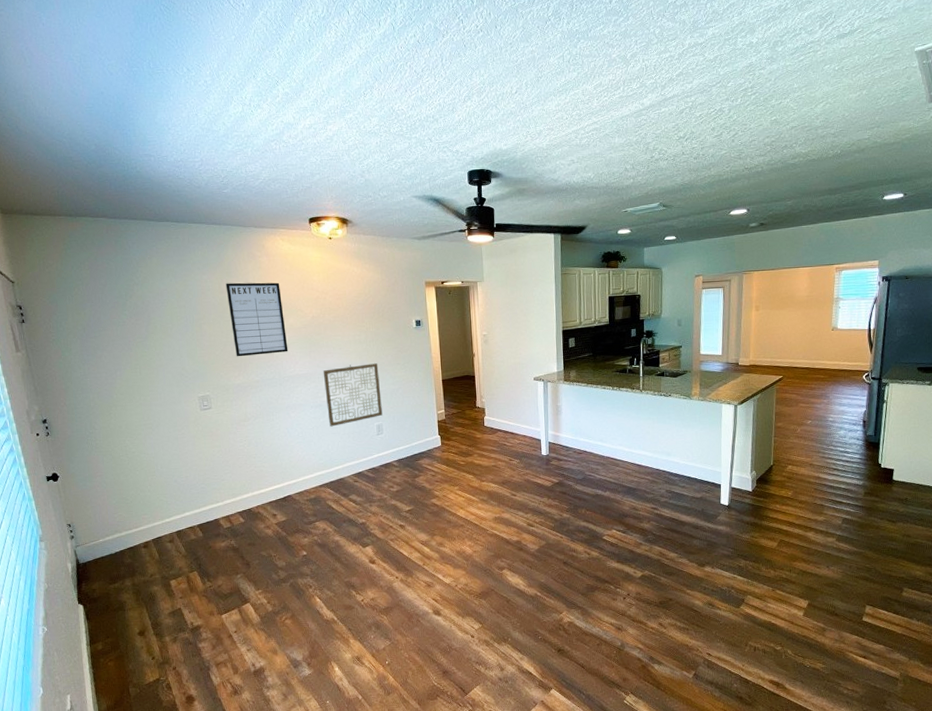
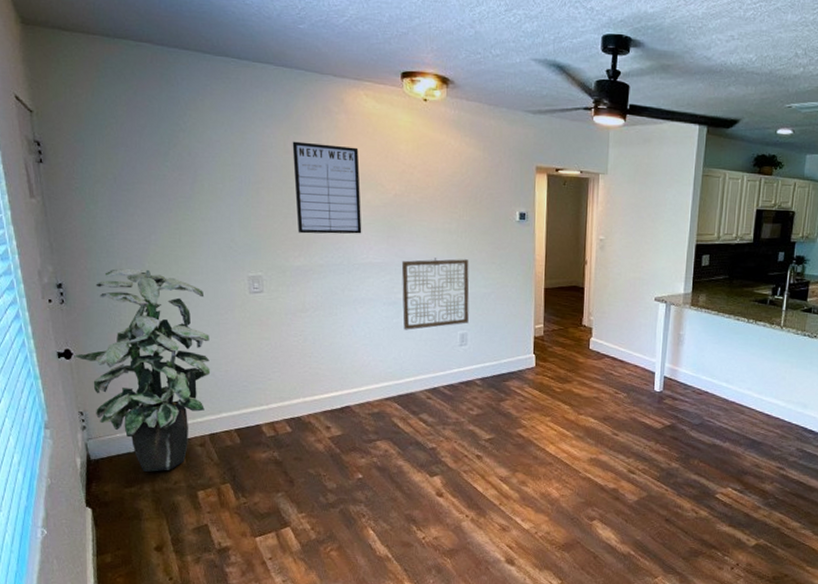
indoor plant: none [60,400,174,569] -> present [74,268,211,472]

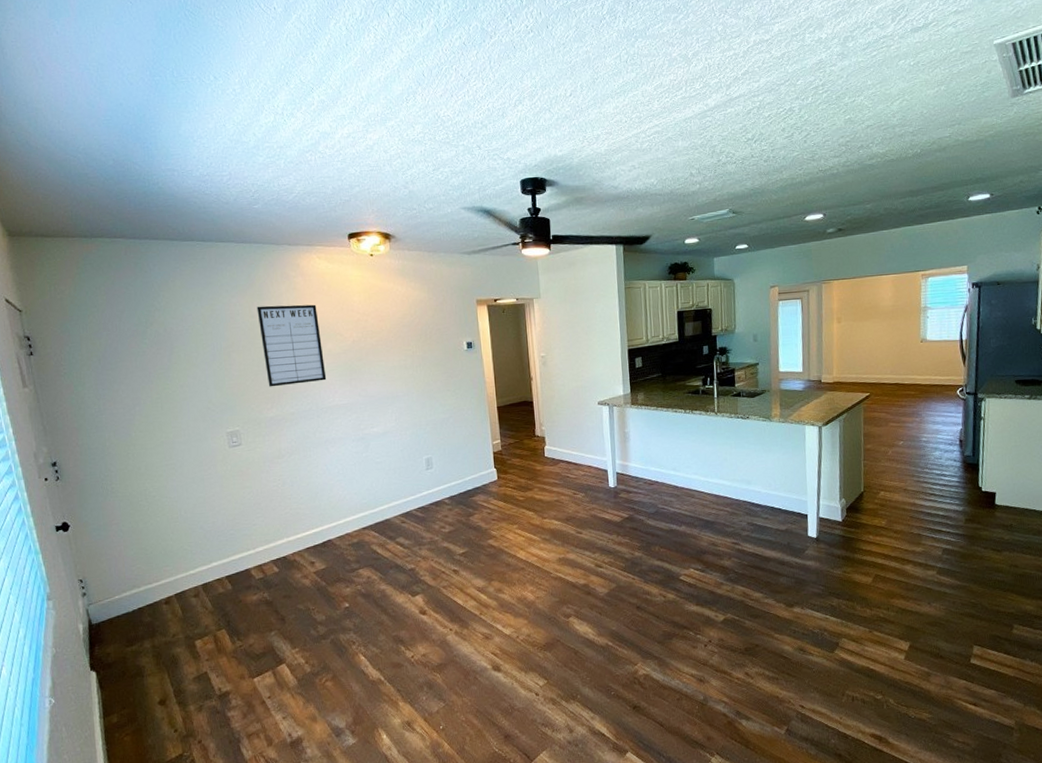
indoor plant: present [74,268,211,472] -> none [71,439,199,629]
wall art: present [401,258,469,330] -> none [365,390,432,462]

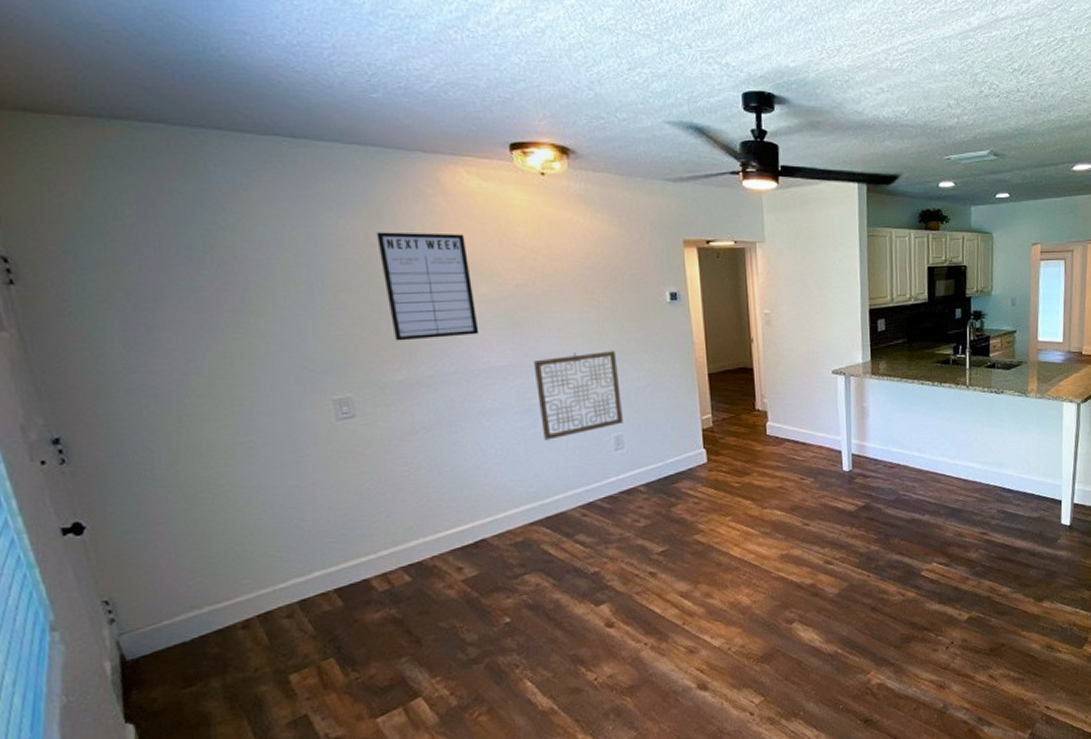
wall art: none [365,390,432,462] -> present [533,351,623,441]

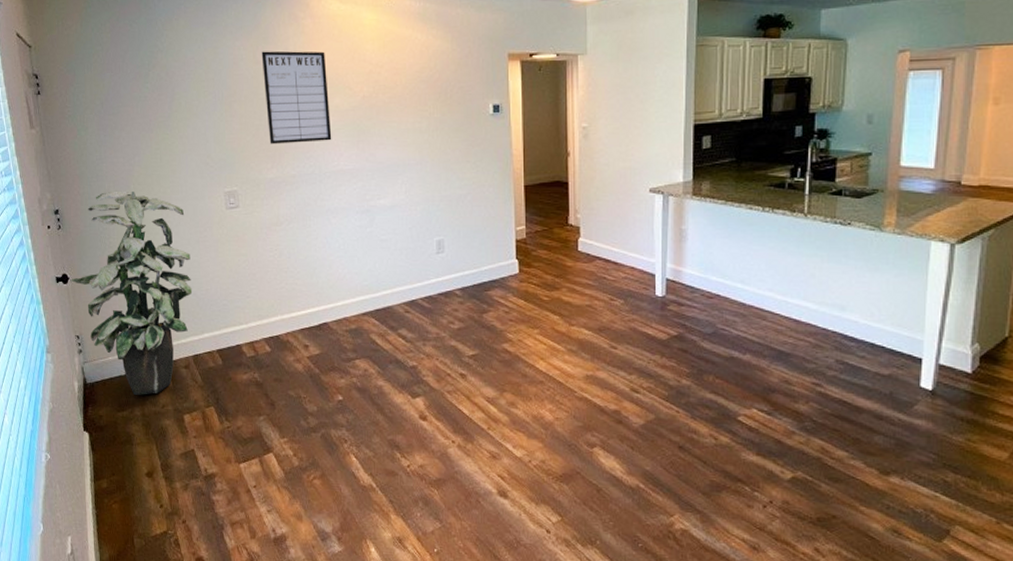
indoor plant: none [87,407,293,663] -> present [70,191,193,395]
wall art: present [533,351,623,441] -> none [372,160,445,239]

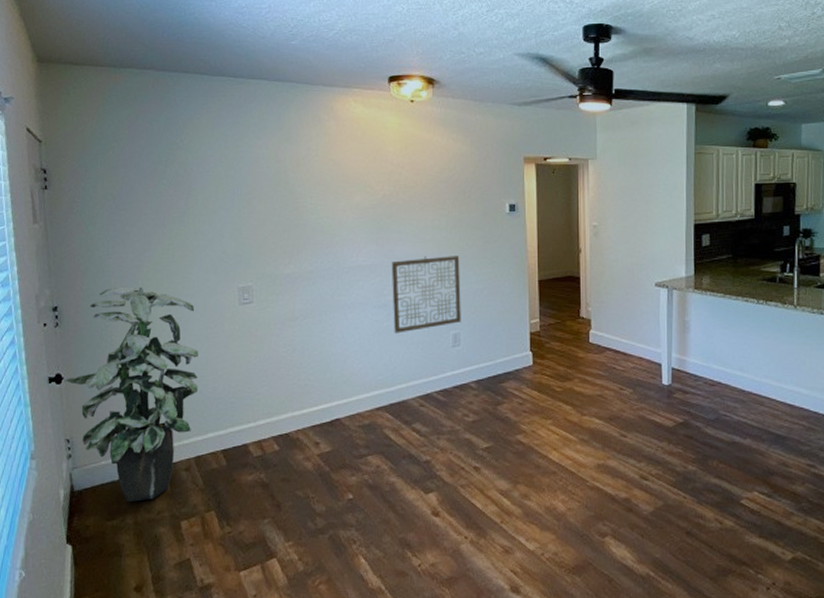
writing board: present [261,51,332,145] -> none [283,150,351,241]
wall art: none [372,160,445,239] -> present [391,256,461,334]

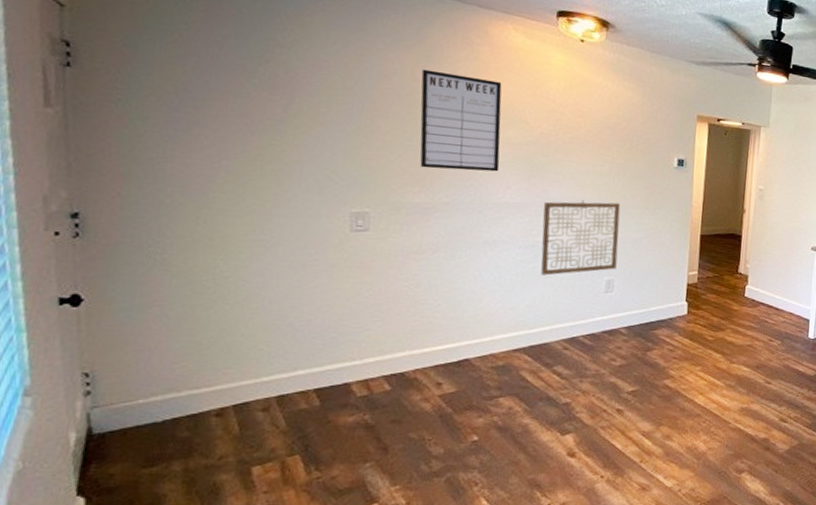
indoor plant: present [64,286,199,502] -> none [84,197,291,446]
writing board: none [283,150,351,241] -> present [420,69,502,172]

